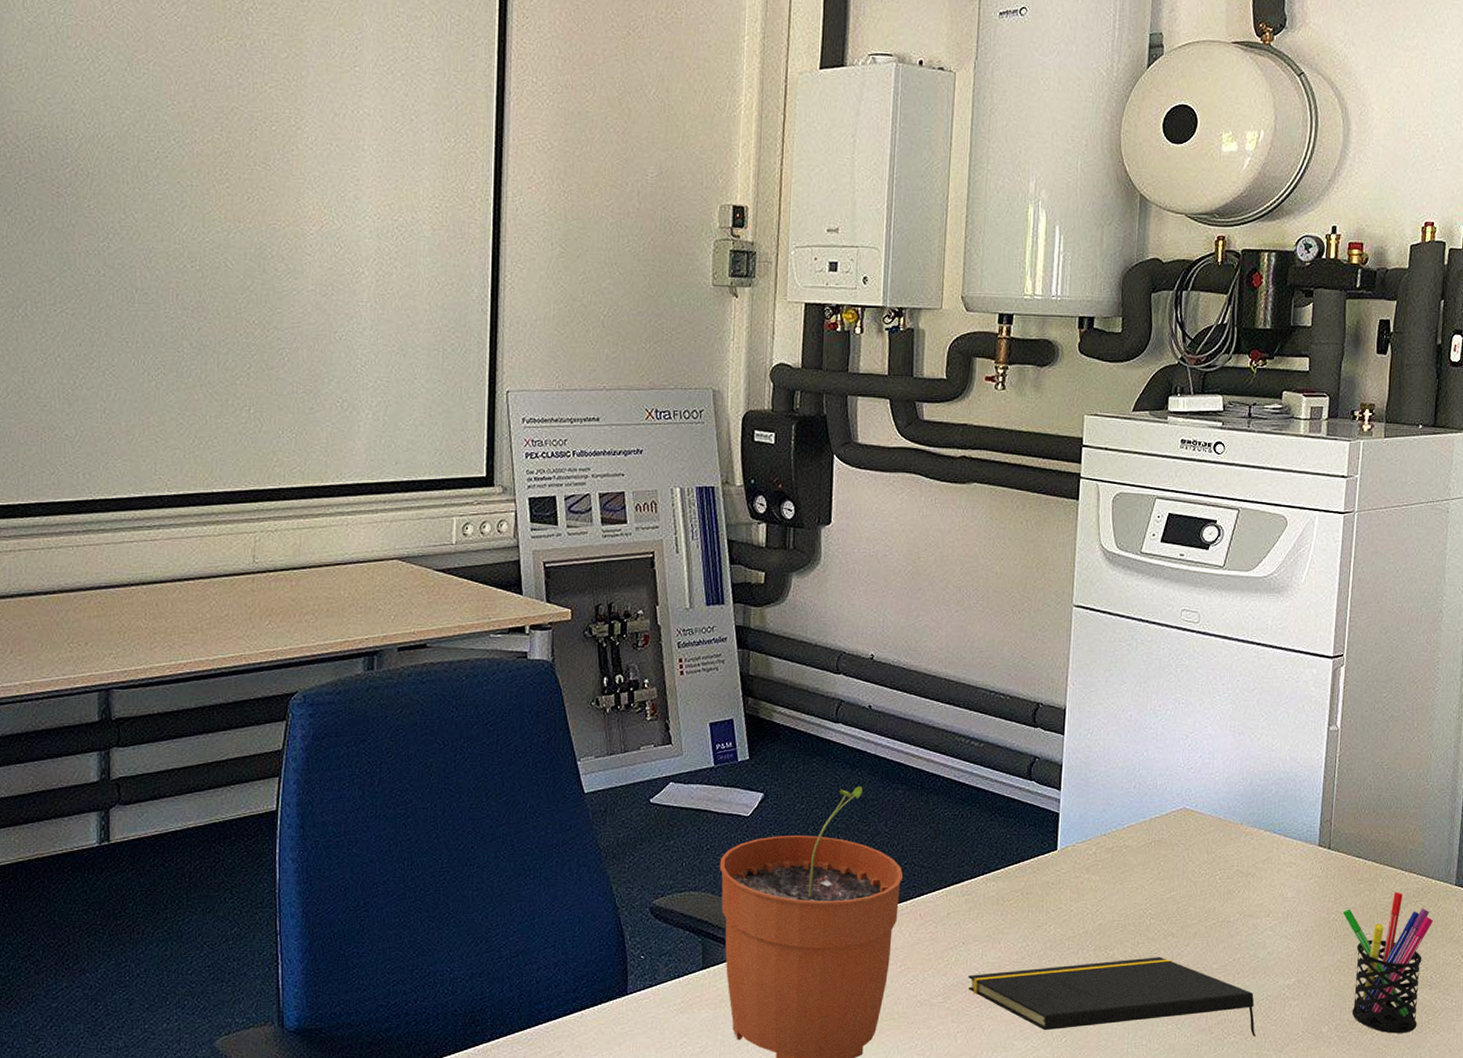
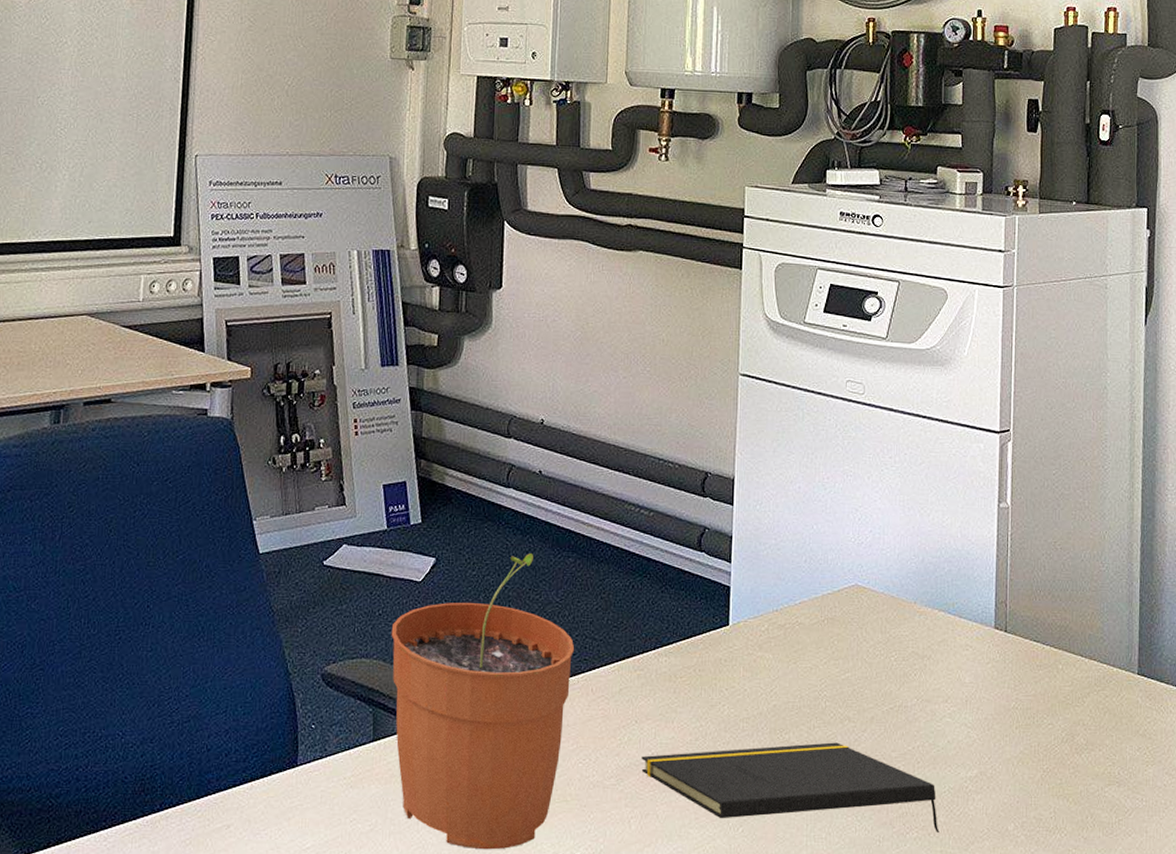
pen holder: present [1342,892,1433,1034] -> none [1023,679,1117,834]

